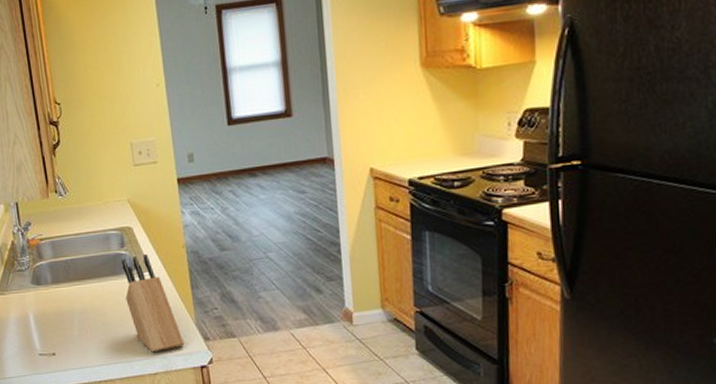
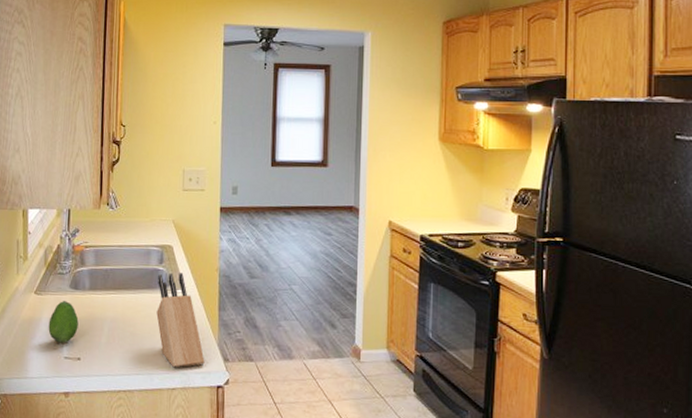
fruit: none [16,298,48,341] -> present [48,301,79,343]

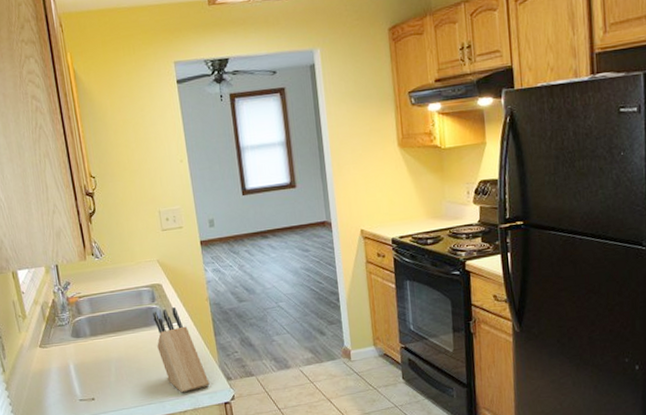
fruit: present [48,301,79,343] -> none [58,349,87,388]

